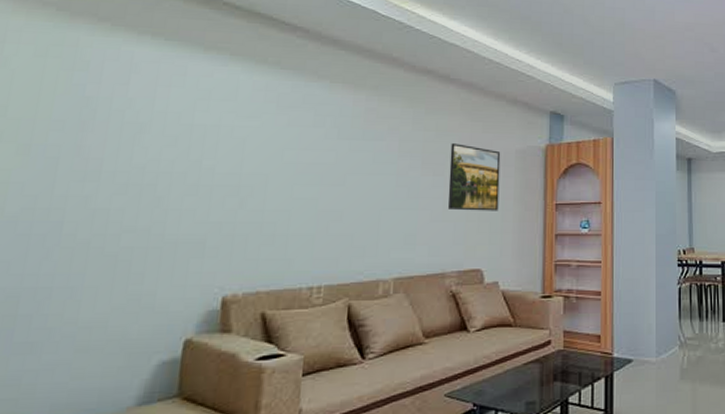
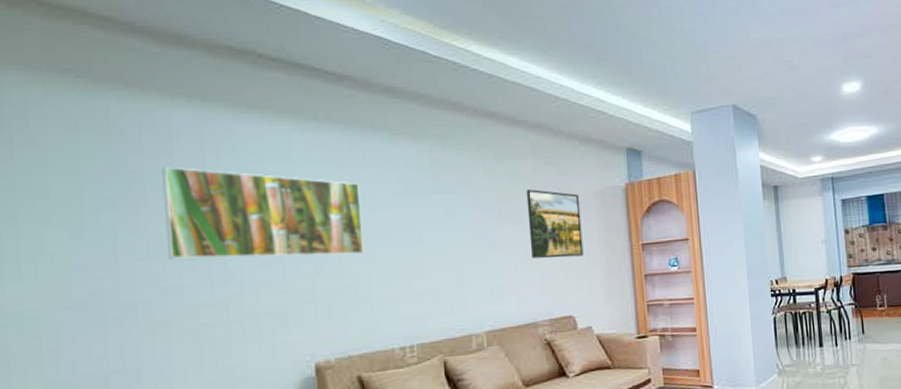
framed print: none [104,96,295,192] -> present [162,166,364,260]

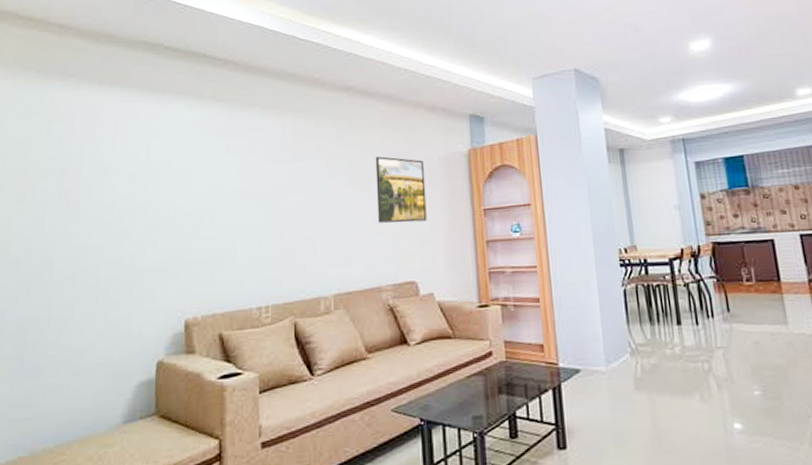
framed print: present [162,166,364,260] -> none [82,142,233,221]

